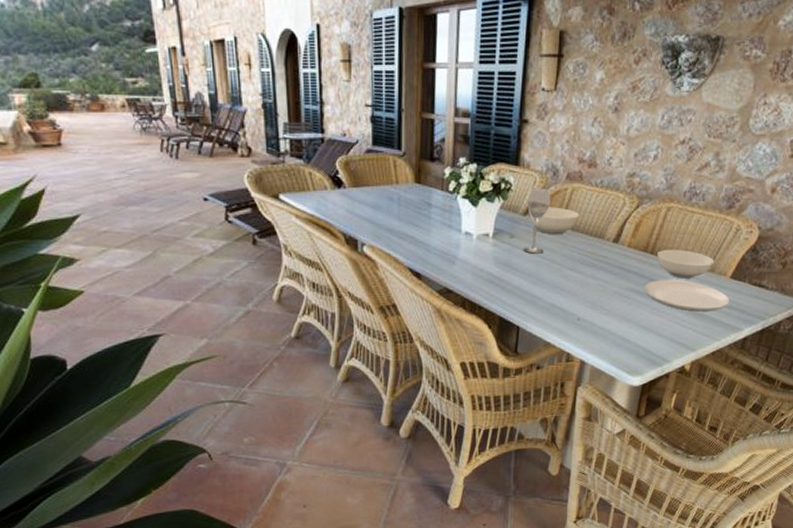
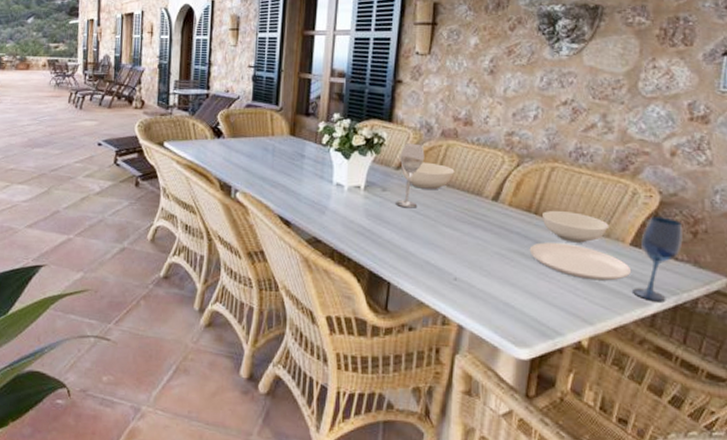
wineglass: none [729,251,774,326] -> present [633,216,683,301]

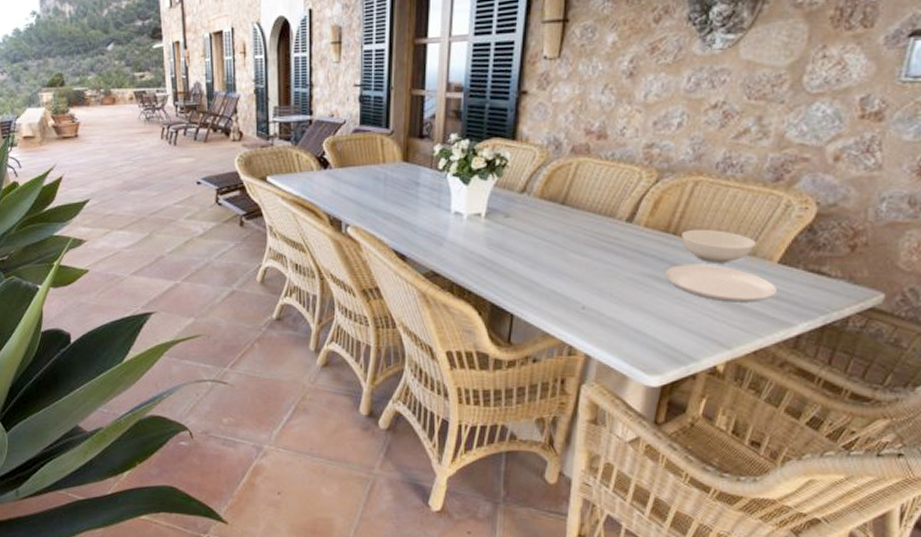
wineglass: present [396,143,425,208] -> none [520,163,552,235]
bowl: present [401,162,455,190] -> none [526,183,586,214]
wineglass: present [633,216,683,301] -> none [777,230,839,321]

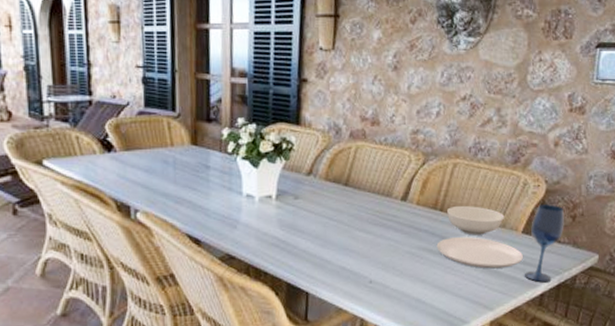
wineglass: none [777,230,839,321] -> present [525,204,564,282]

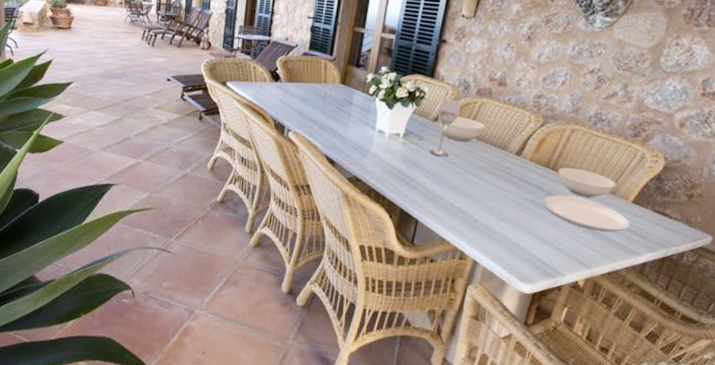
wineglass: none [309,147,335,215] -> present [430,98,460,157]
bowl: none [312,166,365,195] -> present [438,116,486,142]
wineglass: present [525,204,564,282] -> none [628,179,680,253]

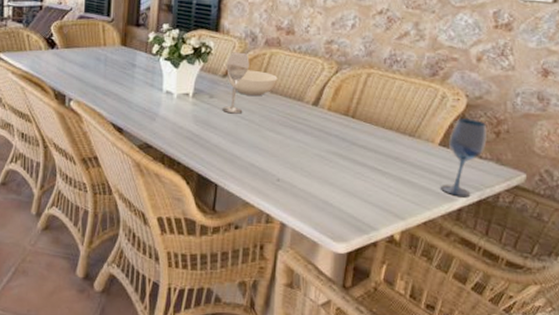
plate: present [543,195,631,232] -> none [346,144,440,179]
bowl: present [558,167,616,198] -> none [359,113,420,144]
wineglass: none [628,179,680,253] -> present [441,118,487,196]

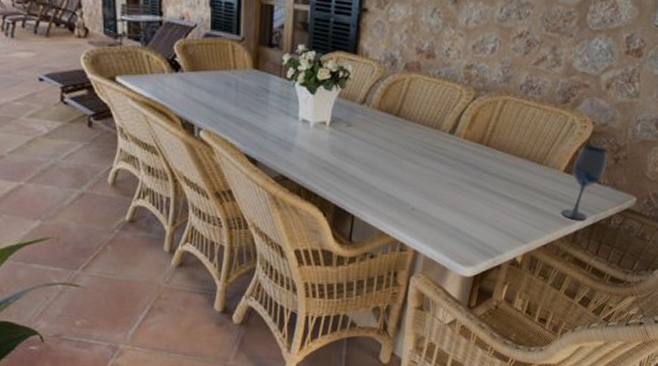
wineglass: present [222,52,250,114] -> none [360,77,389,143]
bowl: present [228,70,278,97] -> none [366,96,416,125]

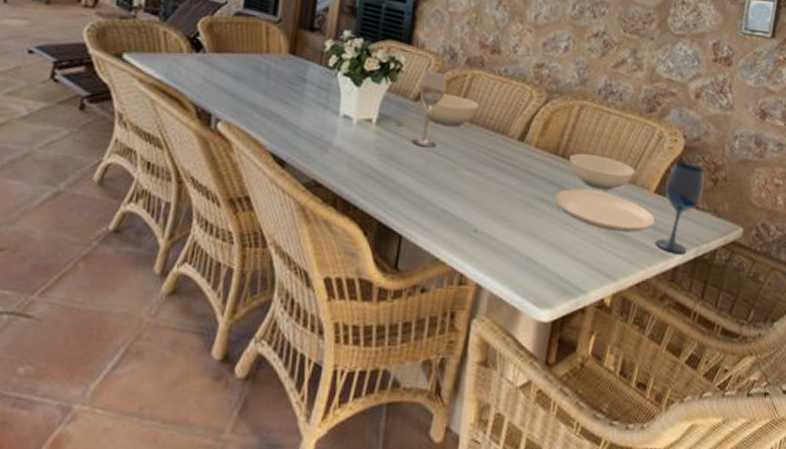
wineglass: none [360,77,389,143] -> present [412,71,447,148]
bowl: none [366,96,416,125] -> present [420,94,479,127]
plate: none [479,172,563,205] -> present [555,189,656,232]
bowl: none [492,141,549,171] -> present [570,153,636,190]

